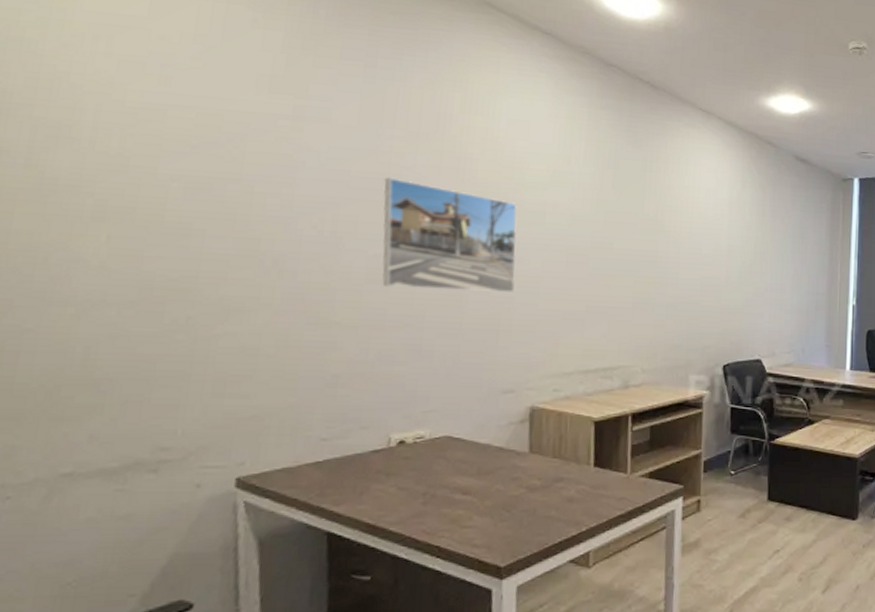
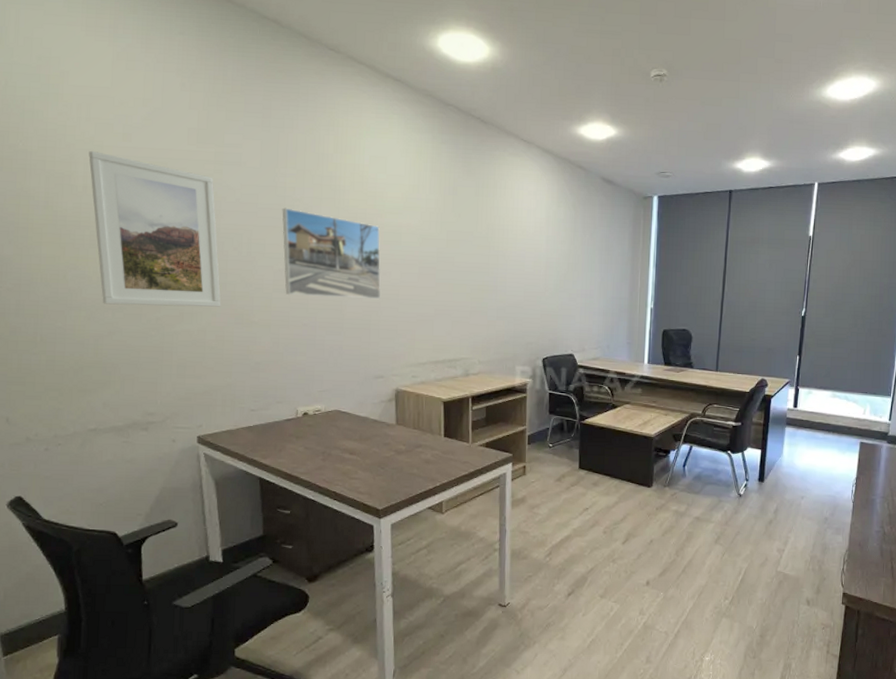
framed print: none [103,94,289,302] -> present [89,150,221,307]

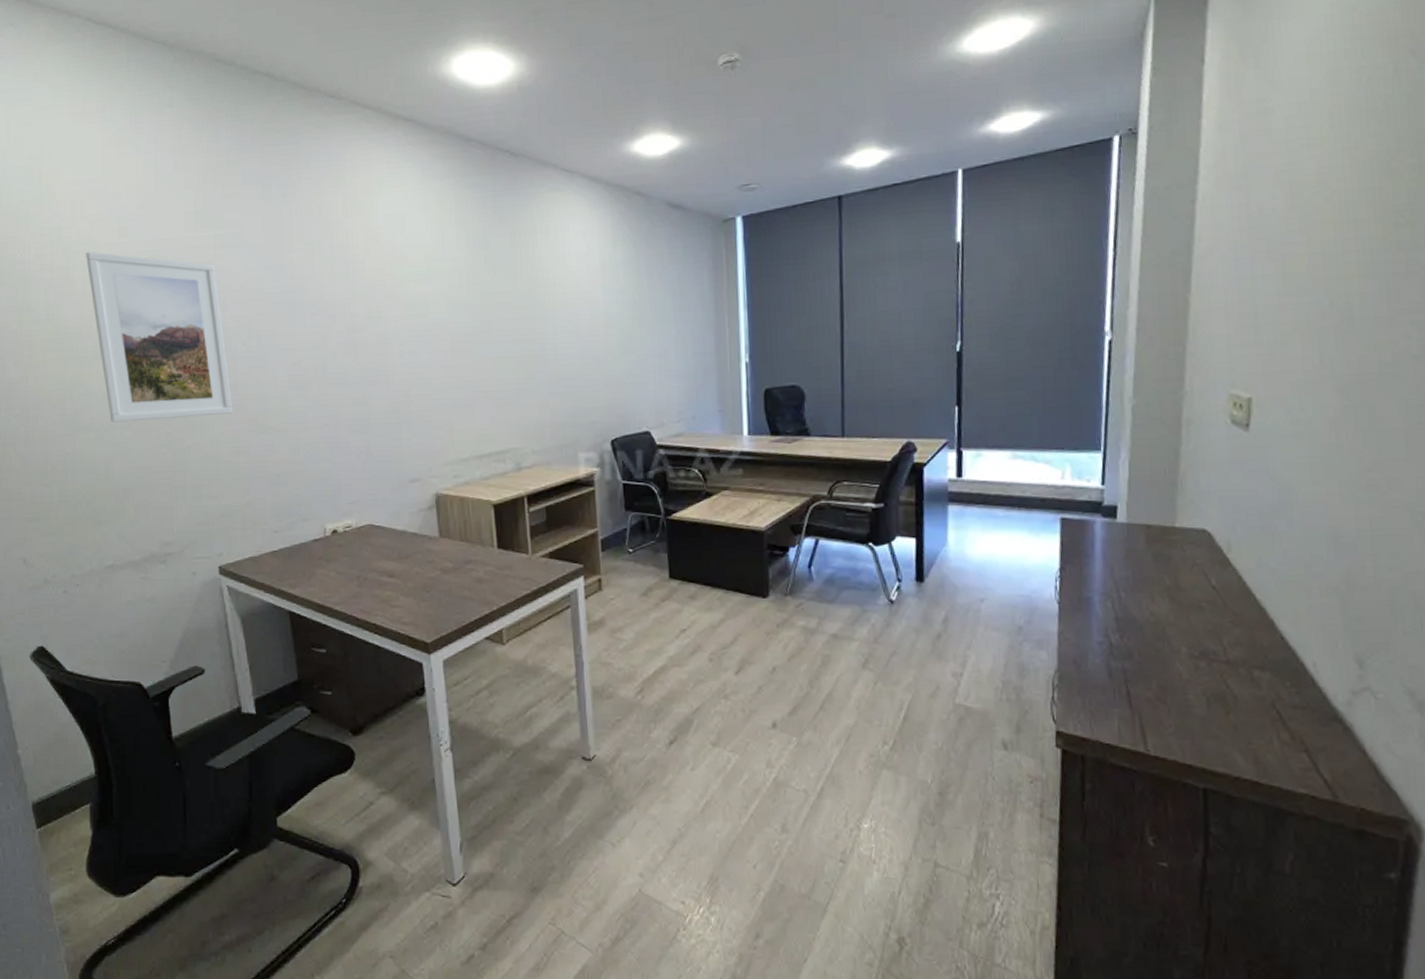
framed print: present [282,207,381,299] -> none [291,289,409,392]

